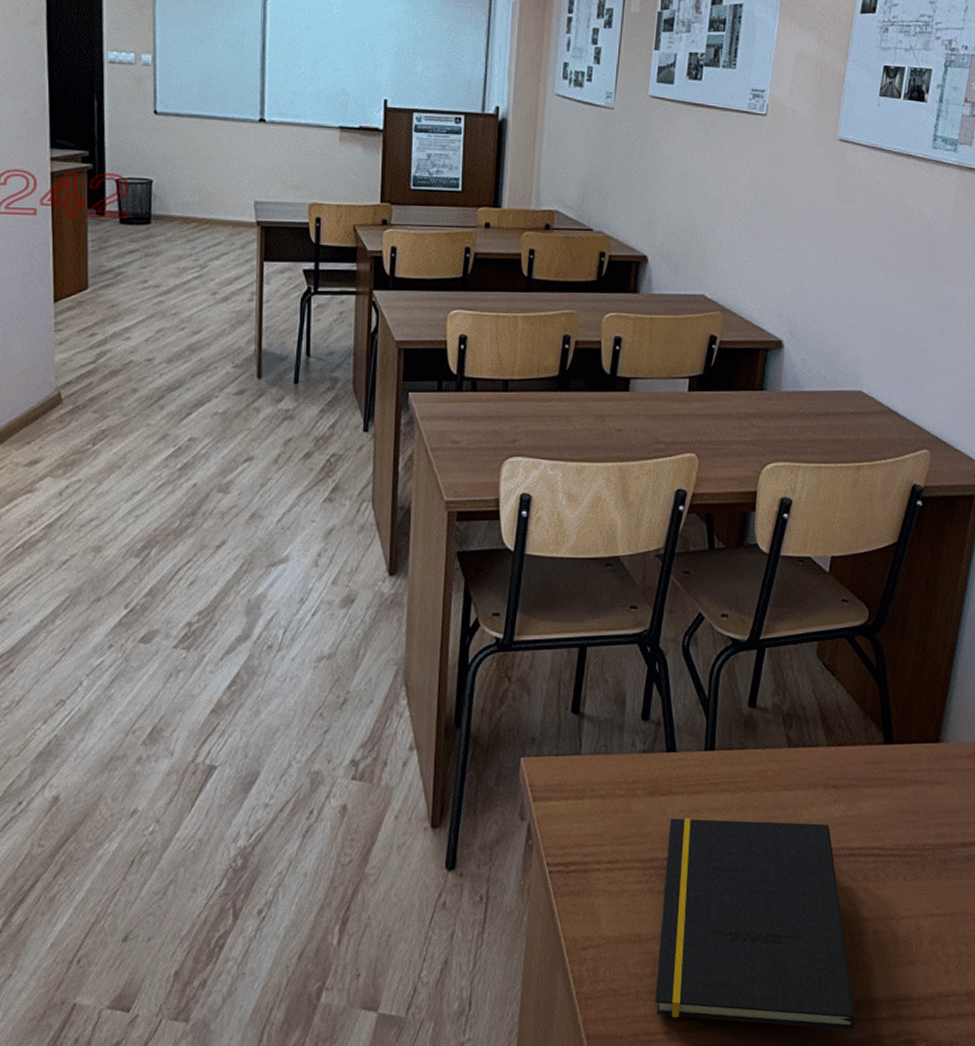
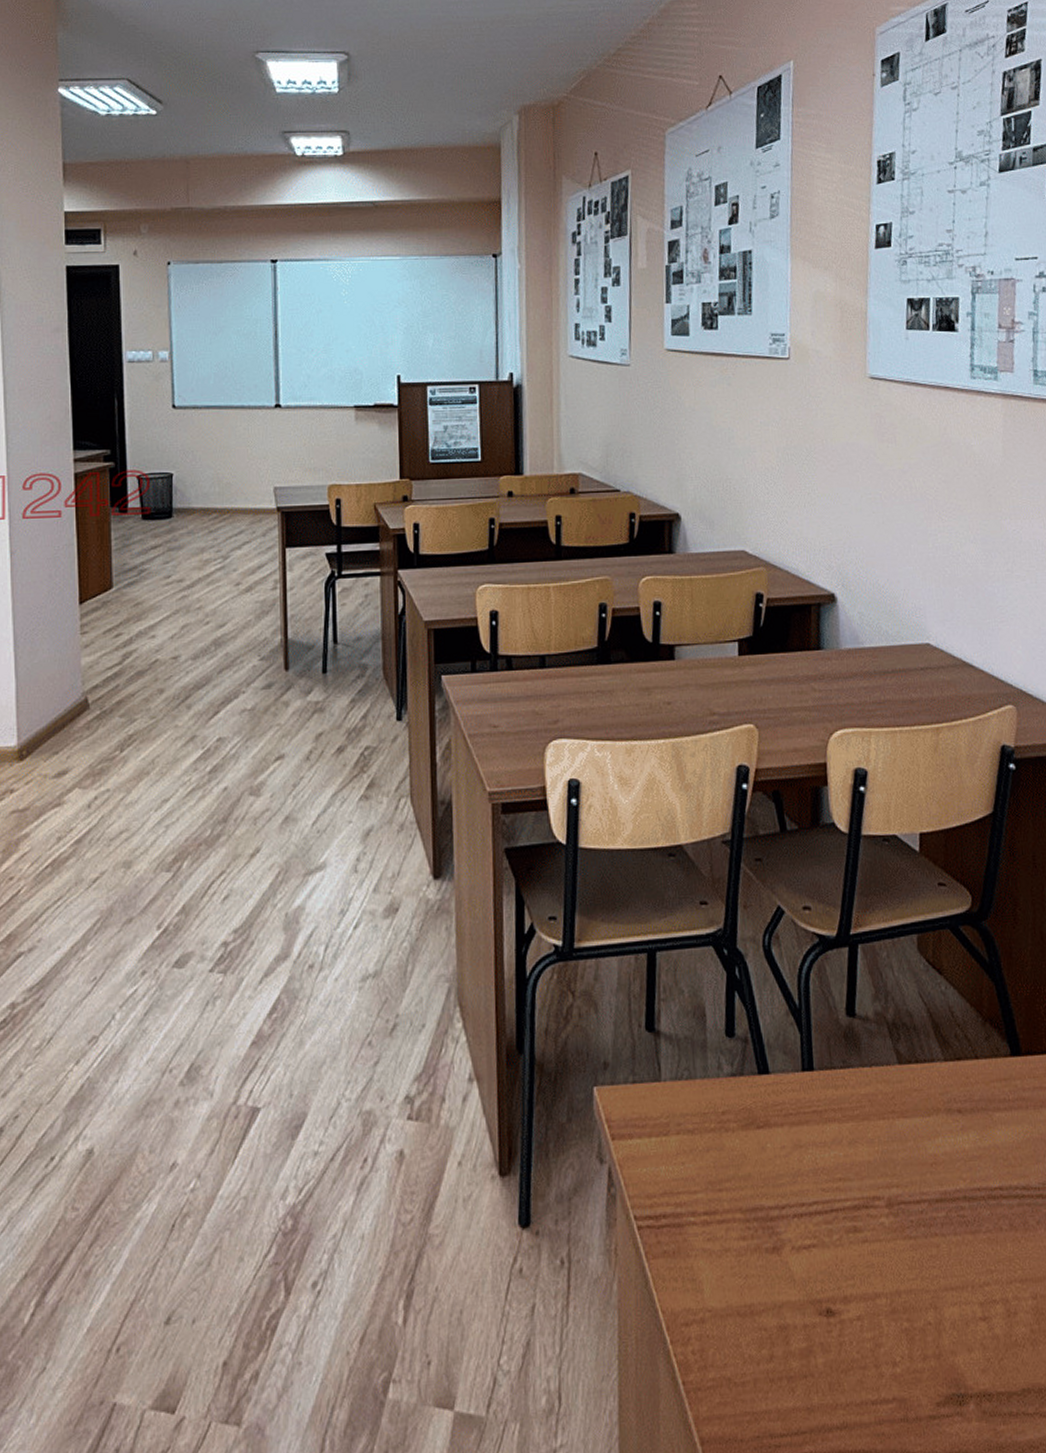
notepad: present [655,818,856,1030] -> none [771,1155,1026,1429]

